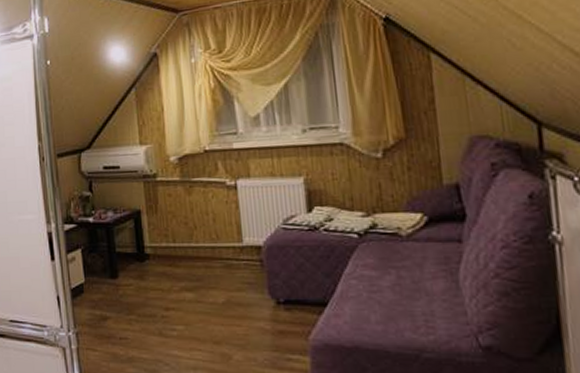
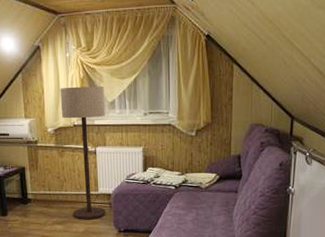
floor lamp: none [184,96,257,285] -> present [60,86,107,220]

